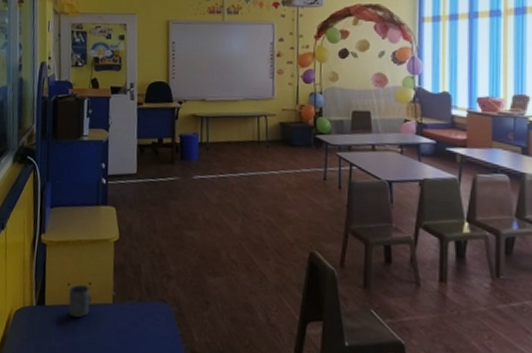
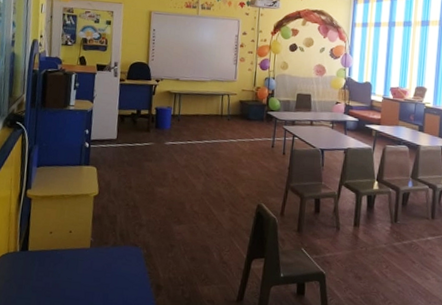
mug: present [68,285,92,318] -> none [50,233,71,261]

